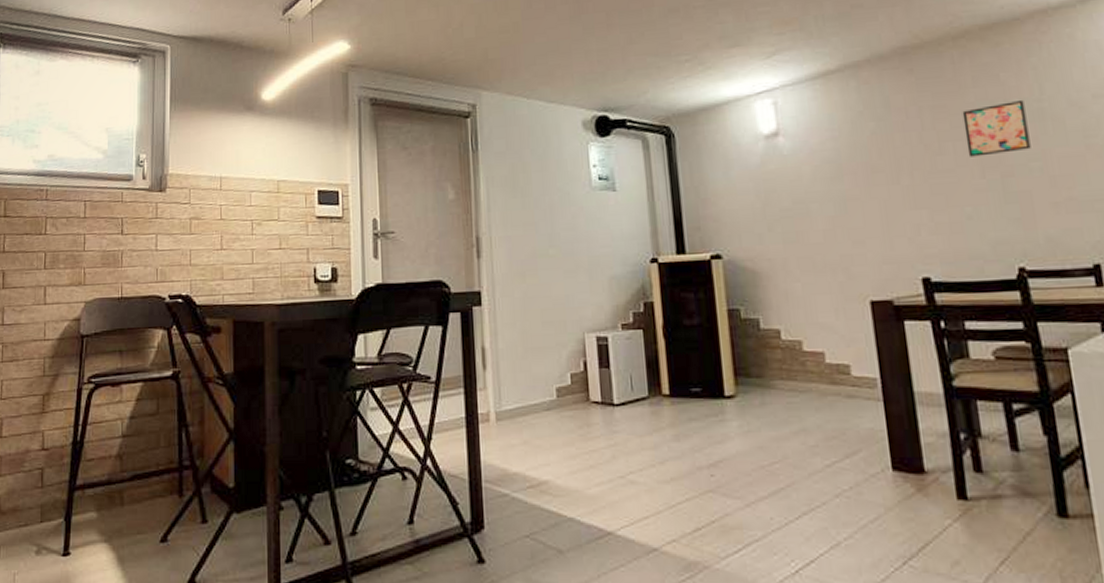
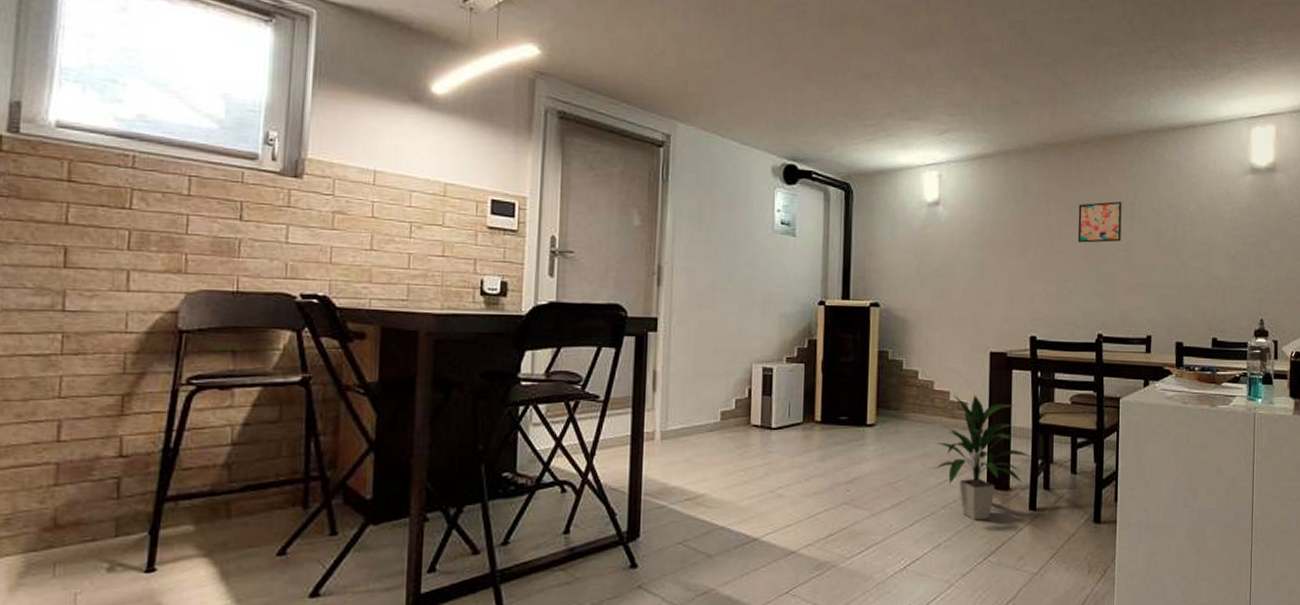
indoor plant: none [814,354,949,513] -> present [934,394,1032,521]

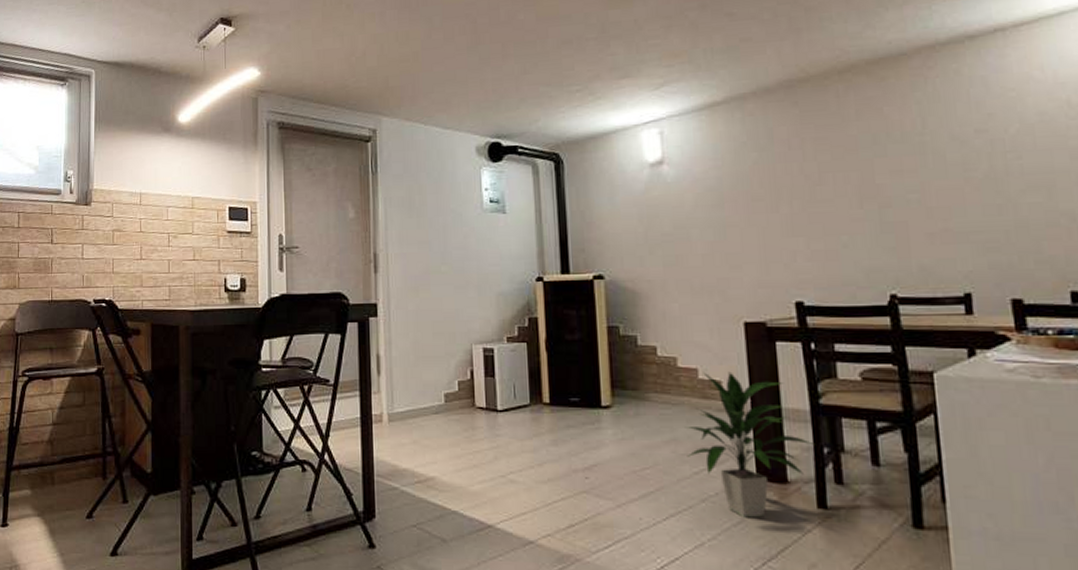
wall art: present [1077,201,1122,243] -> none [844,133,910,188]

